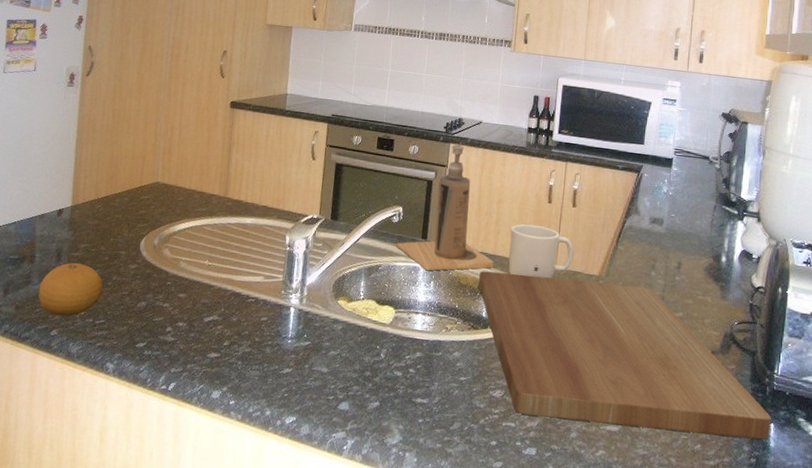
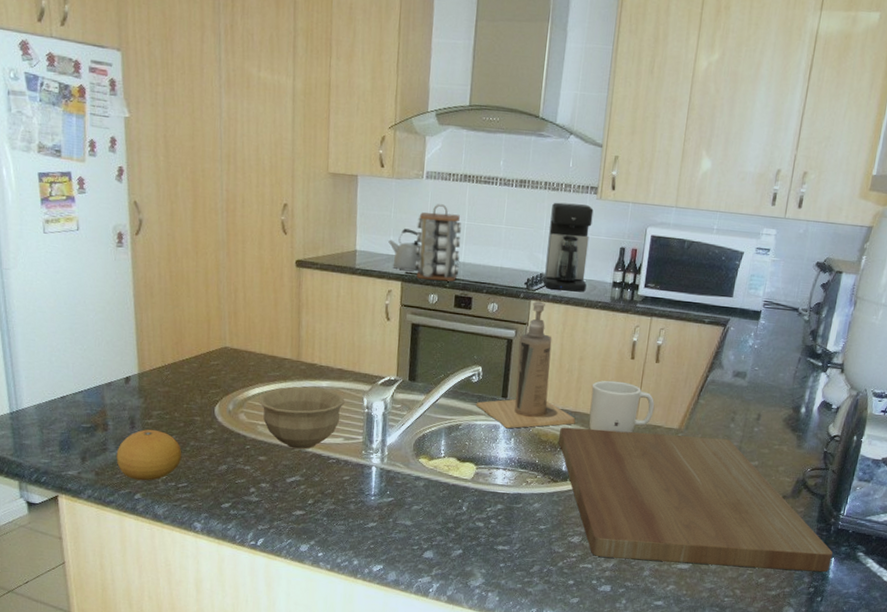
bowl: none [183,222,268,288] -> present [258,386,345,450]
kettle: none [317,74,348,114] -> present [388,228,422,272]
spice rack: none [341,53,386,125] -> present [415,204,462,282]
coffee maker: none [461,53,508,137] -> present [543,202,594,292]

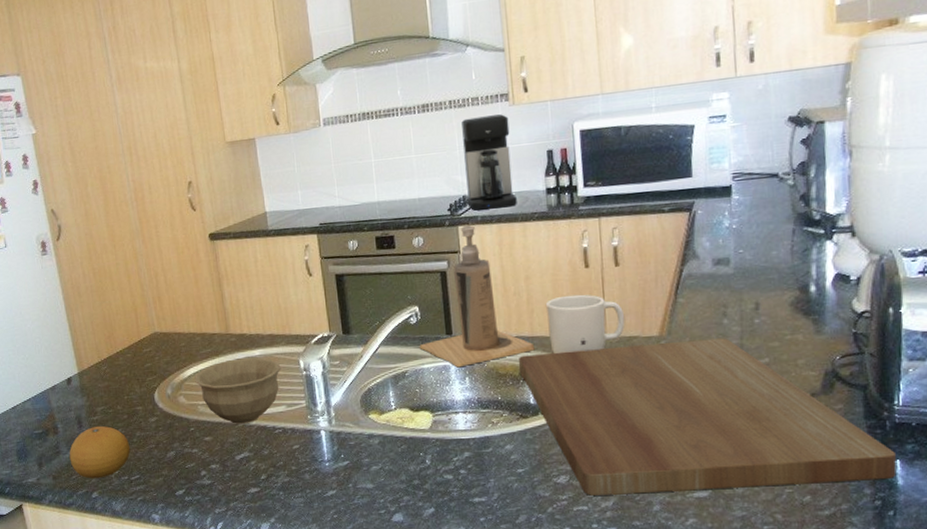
kettle: present [388,228,422,272] -> none [297,179,334,223]
spice rack: present [415,204,462,282] -> none [322,147,375,228]

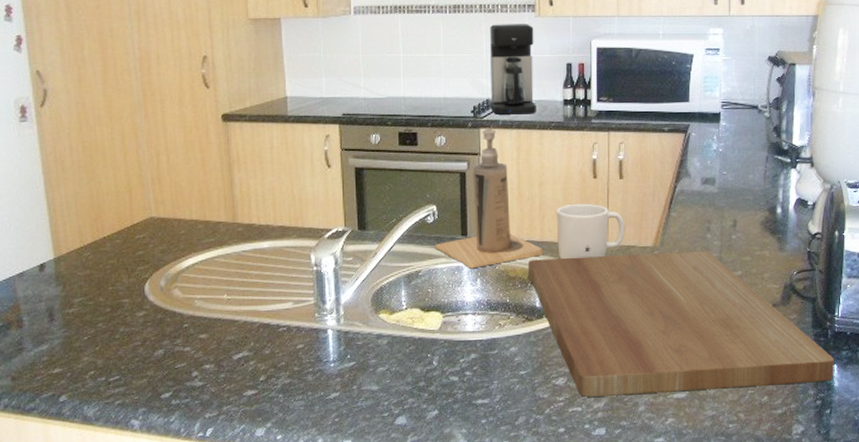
fruit: present [69,425,131,479] -> none [34,319,111,380]
bowl: present [194,357,281,425] -> none [193,250,291,322]

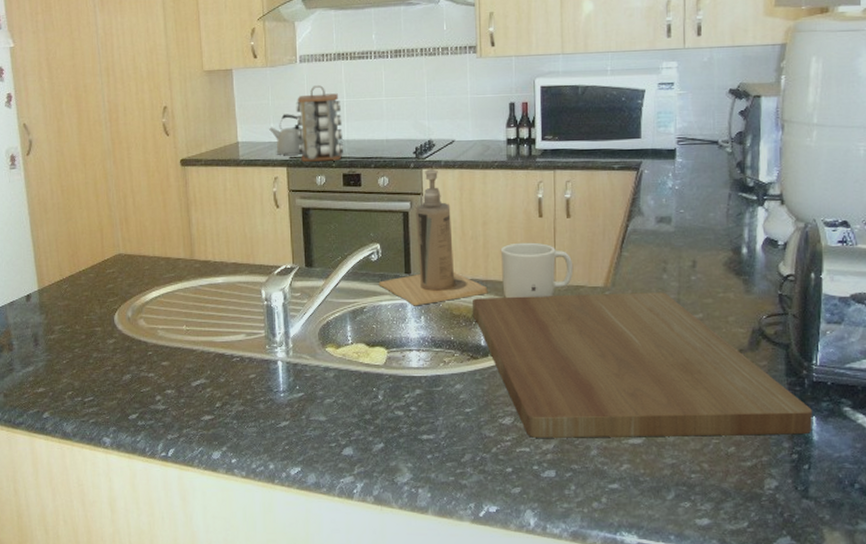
kettle: none [321,68,358,113] -> present [269,114,304,156]
spice rack: none [349,39,399,120] -> present [296,85,343,163]
coffee maker: present [489,24,536,115] -> none [431,65,479,155]

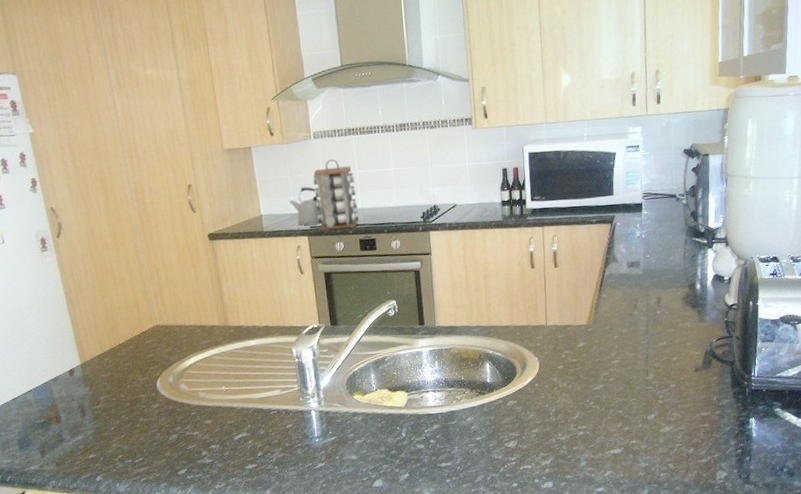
soap dispenser: present [378,168,488,306] -> none [396,230,491,353]
cutting board: present [473,292,813,438] -> none [478,326,753,457]
mug: present [500,242,574,298] -> none [500,290,562,340]

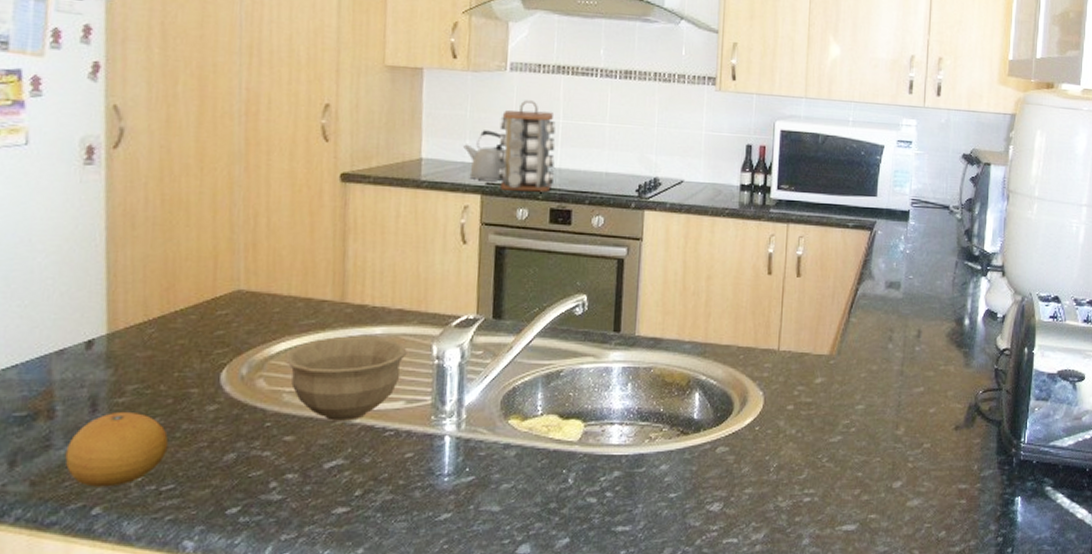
fruit: none [72,413,134,464] -> present [65,411,169,487]
bowl: none [195,347,276,408] -> present [285,336,407,422]

